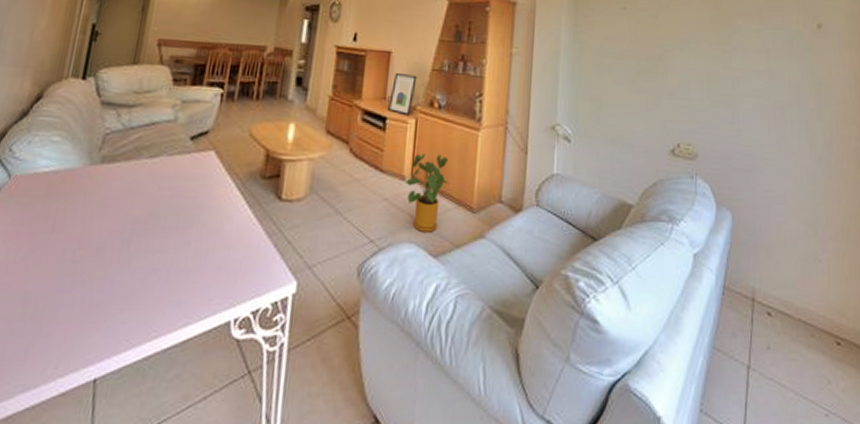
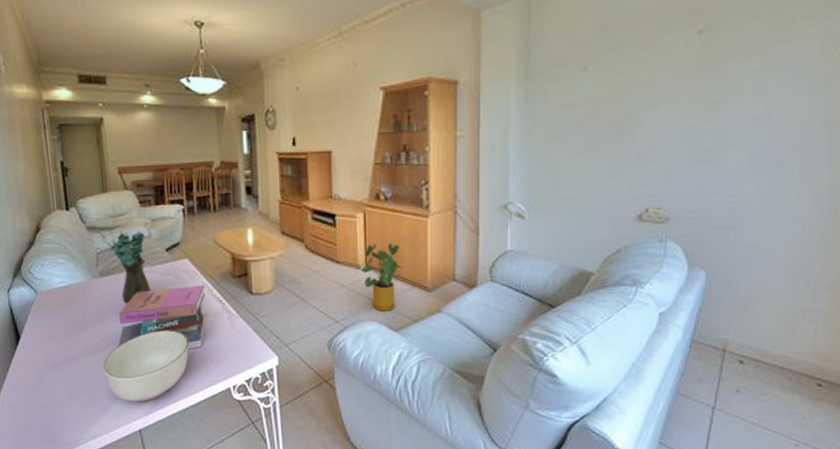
bowl: none [67,237,193,337] -> present [102,330,190,402]
books: none [99,184,226,266] -> present [118,285,206,349]
vase: none [120,110,170,202] -> present [110,230,151,305]
picture frame: present [388,73,417,115] -> none [335,171,360,210]

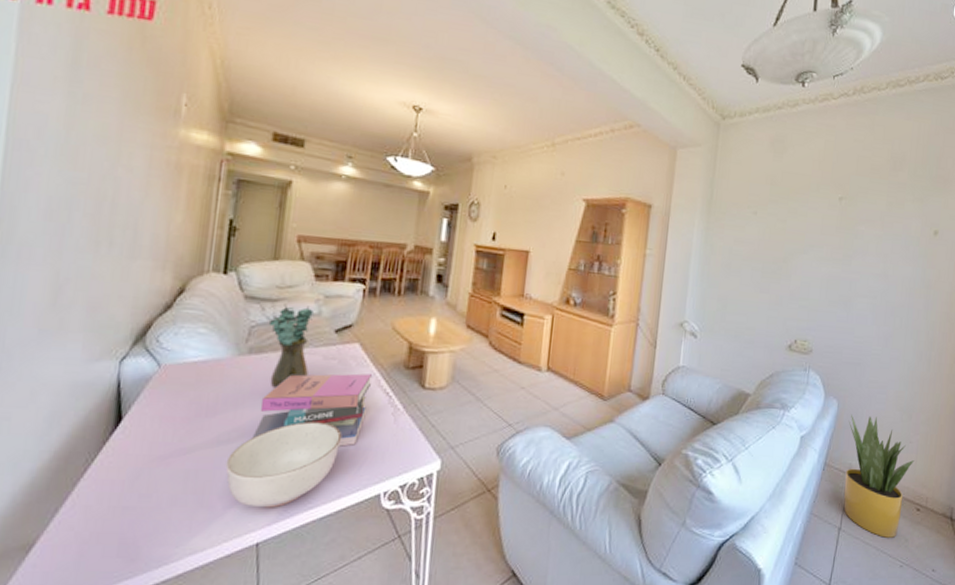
house plant: present [361,242,404,311] -> none [542,347,584,417]
planter: none [717,285,814,416] -> present [843,415,915,538]

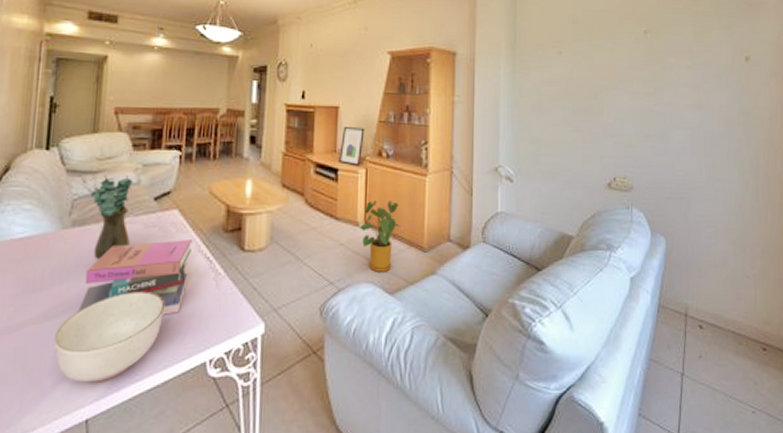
picture frame: none [526,272,554,311] -> present [339,127,365,165]
house plant: none [542,347,584,417] -> present [360,199,402,272]
planter: present [843,415,915,538] -> none [680,252,754,382]

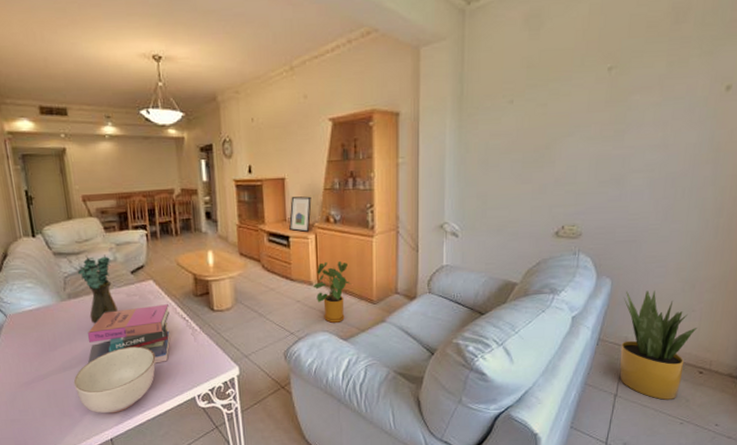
planter: none [680,252,754,382] -> present [619,290,698,400]

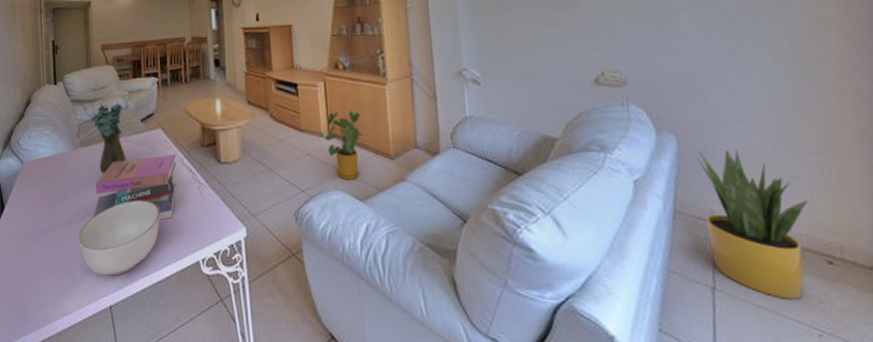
picture frame: present [289,196,312,232] -> none [297,43,319,79]

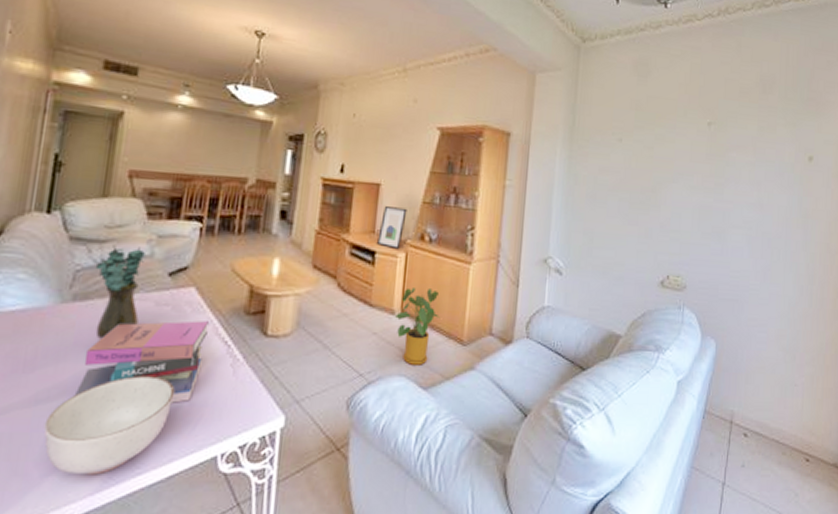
picture frame: none [297,43,319,79] -> present [377,206,407,249]
planter: present [698,150,810,299] -> none [726,356,801,493]

